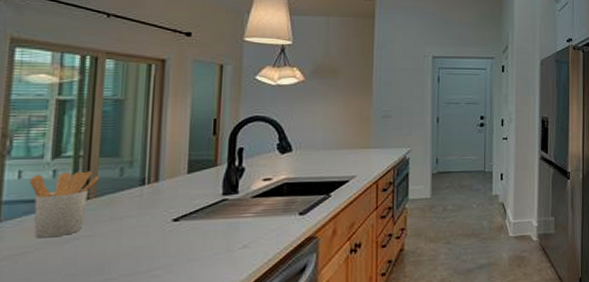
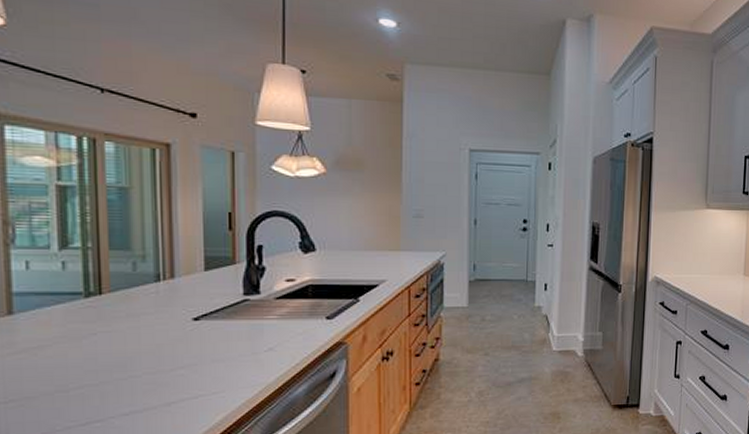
utensil holder: present [29,171,99,239] -> none [38,264,112,332]

